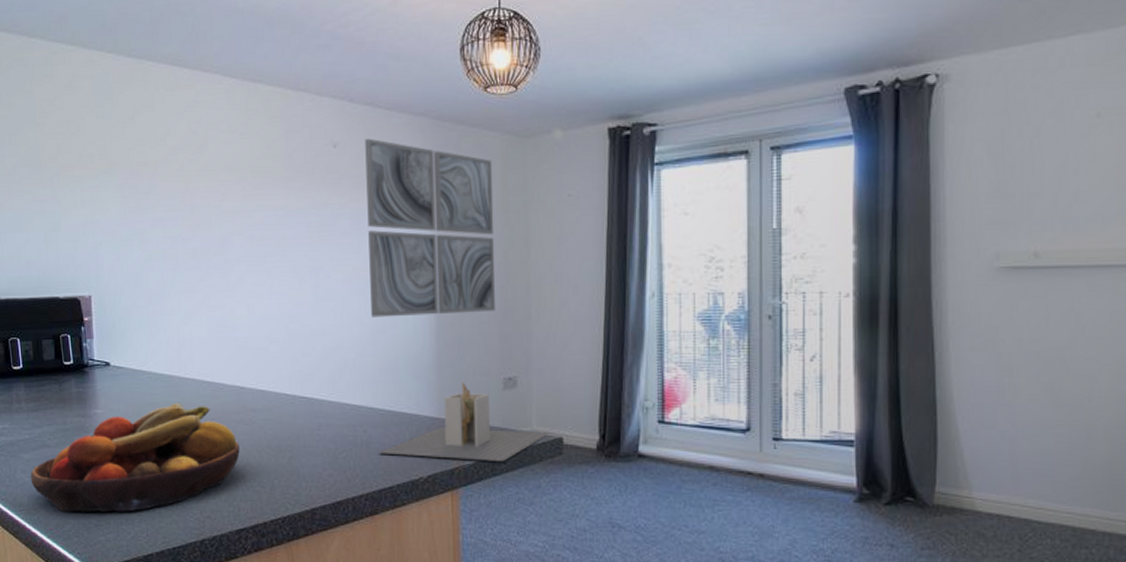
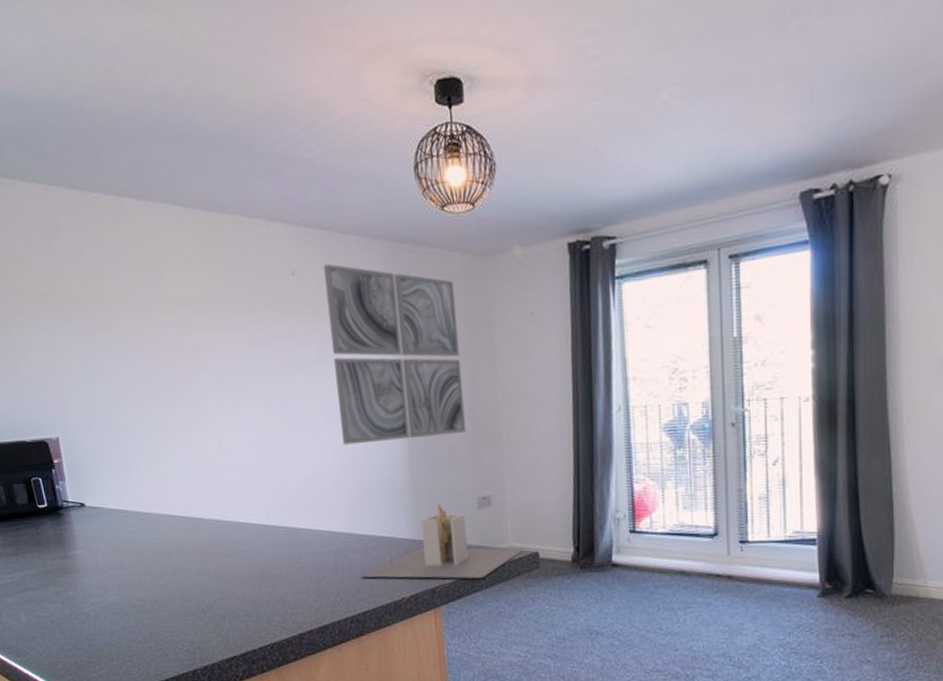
fruit bowl: present [30,402,240,513] -> none [16,538,224,652]

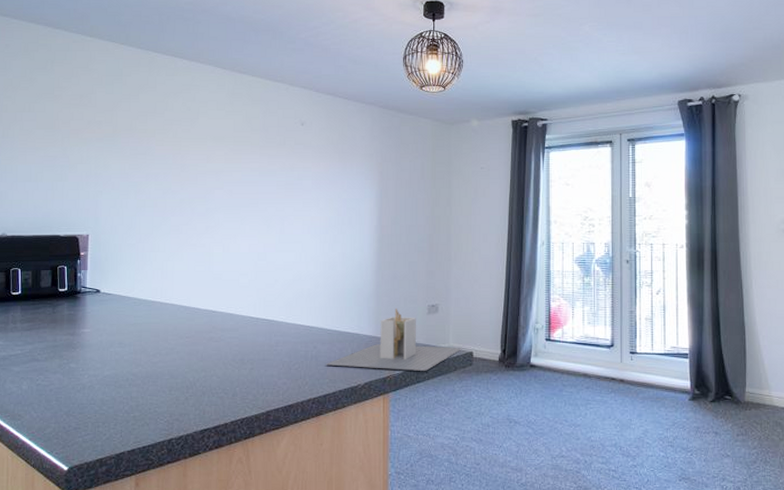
wall art: present [324,263,466,445] -> none [325,119,425,257]

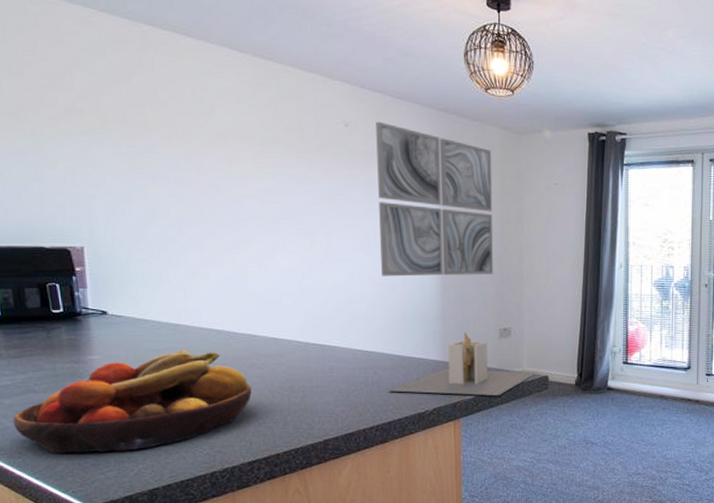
fruit bowl: none [18,323,208,417] -> present [13,348,252,454]
wall art: none [325,119,425,257] -> present [376,121,493,277]

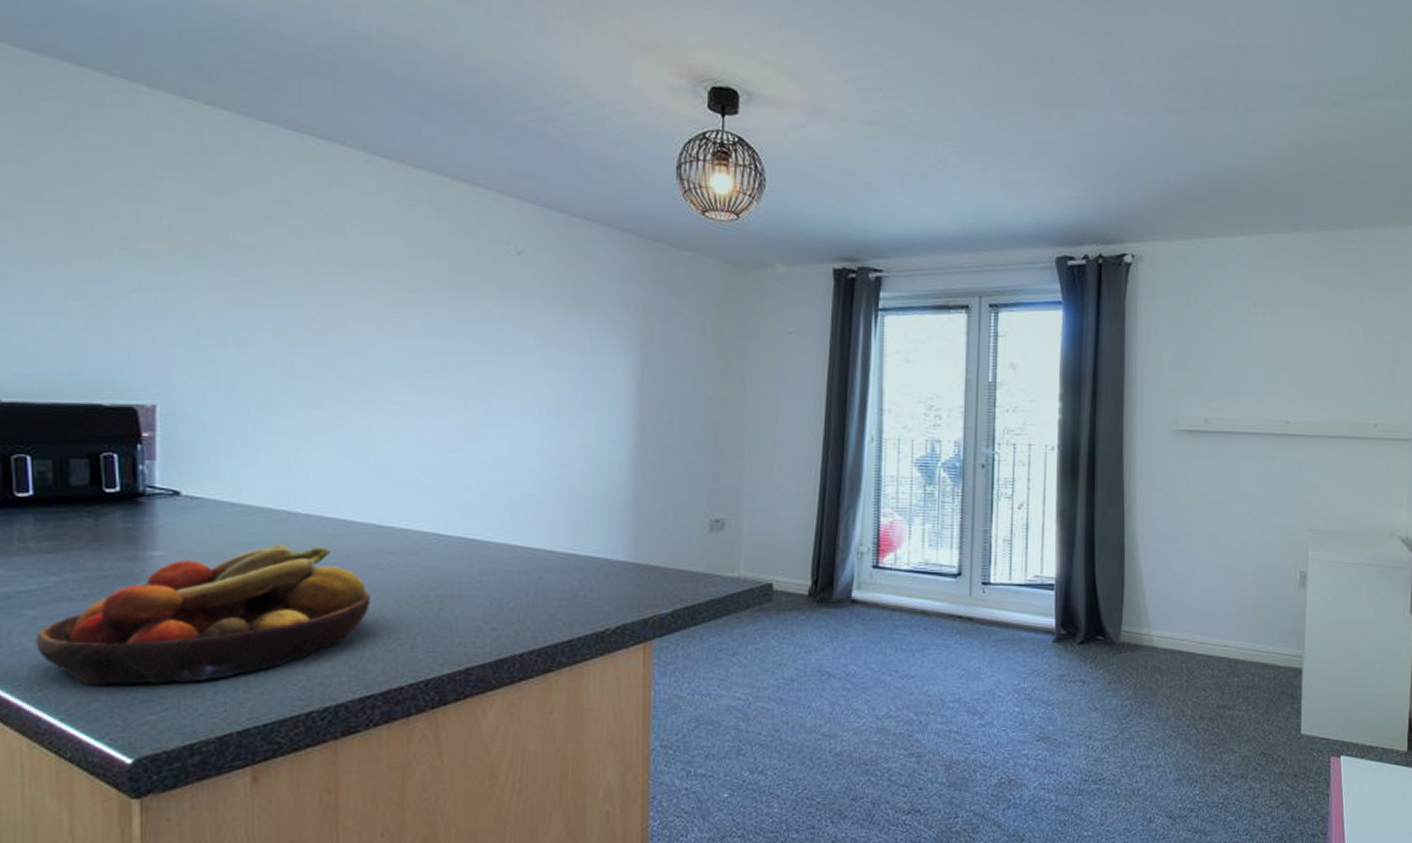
wall art: present [376,121,493,277] -> none [556,249,708,450]
utensil holder: present [389,331,537,396] -> none [557,523,758,609]

